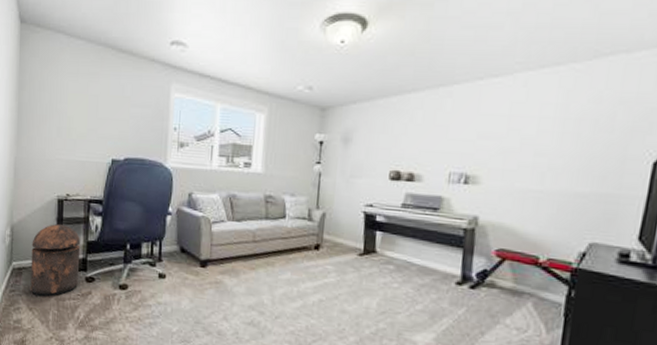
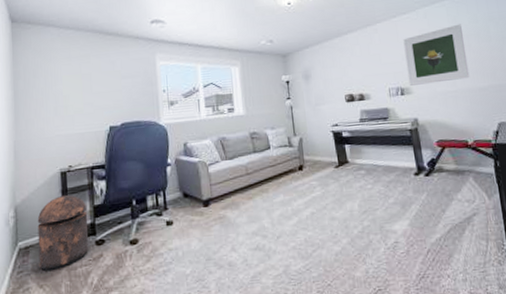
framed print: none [478,101,575,178] -> present [403,24,470,86]

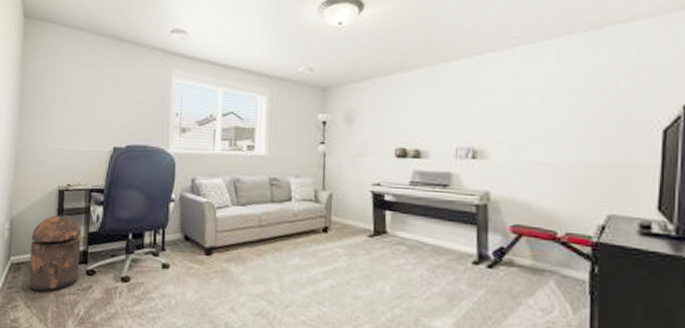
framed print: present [403,24,470,86] -> none [485,72,578,149]

